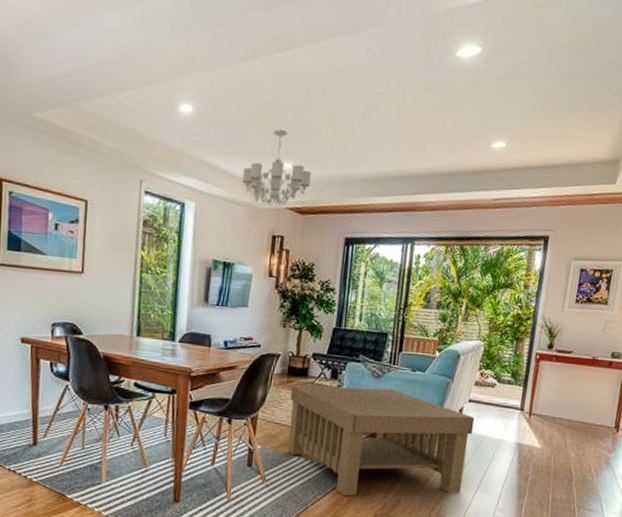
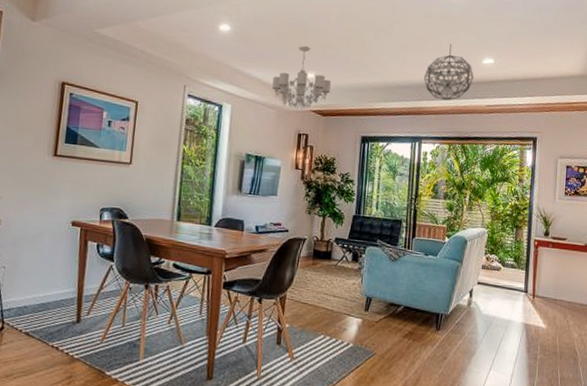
coffee table: present [287,385,475,497] -> none [313,267,484,375]
pendant light: none [421,124,481,194] -> present [424,44,474,101]

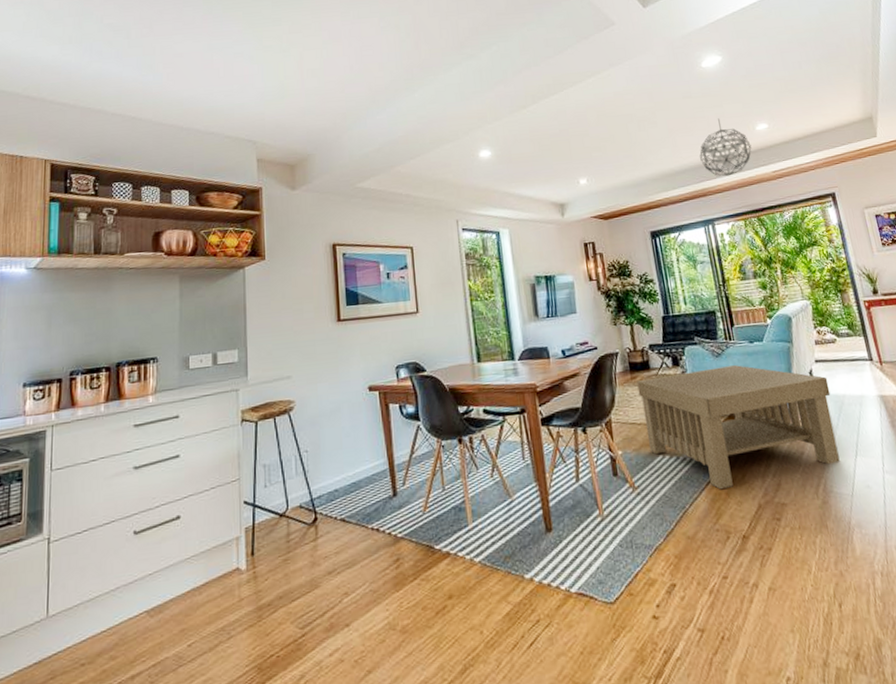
chandelier: present [272,45,332,110] -> none [545,153,607,219]
coffee table: none [313,267,484,375] -> present [637,365,840,490]

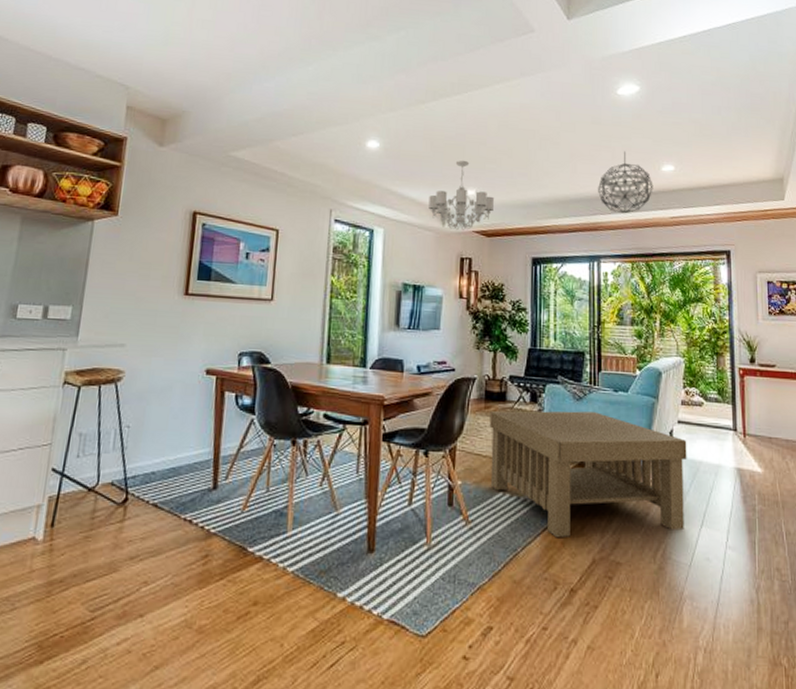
chandelier: none [545,153,607,219] -> present [428,160,495,231]

